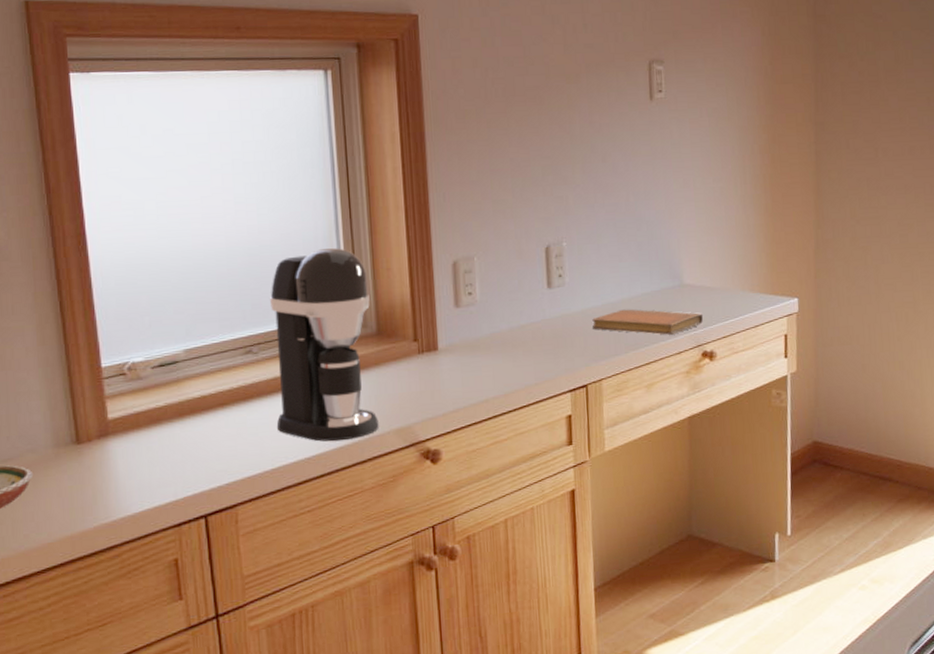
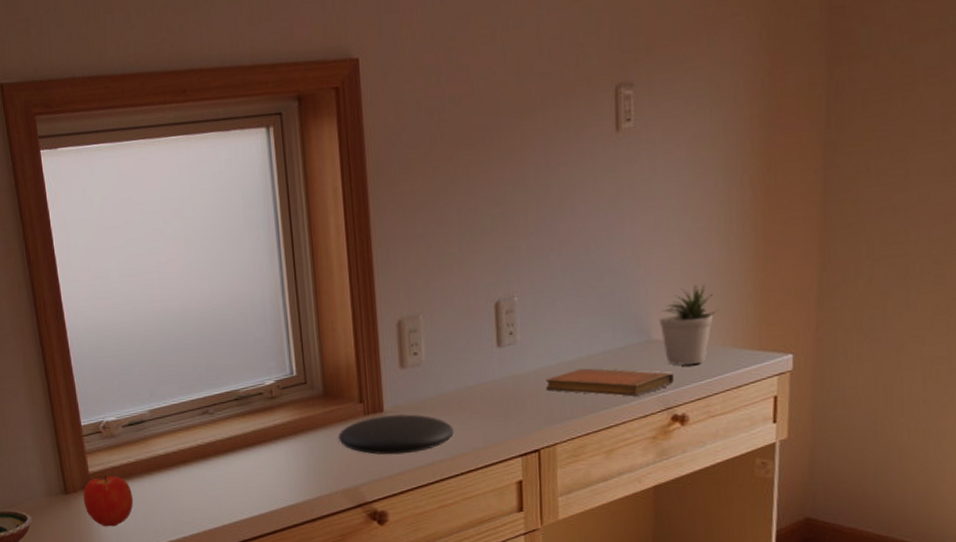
apple: none [99,421,161,479] -> present [83,475,134,527]
coffee maker: present [270,248,379,442] -> none [223,310,327,500]
plate: none [392,352,507,393] -> present [338,413,454,455]
potted plant: none [689,236,738,307] -> present [659,284,718,365]

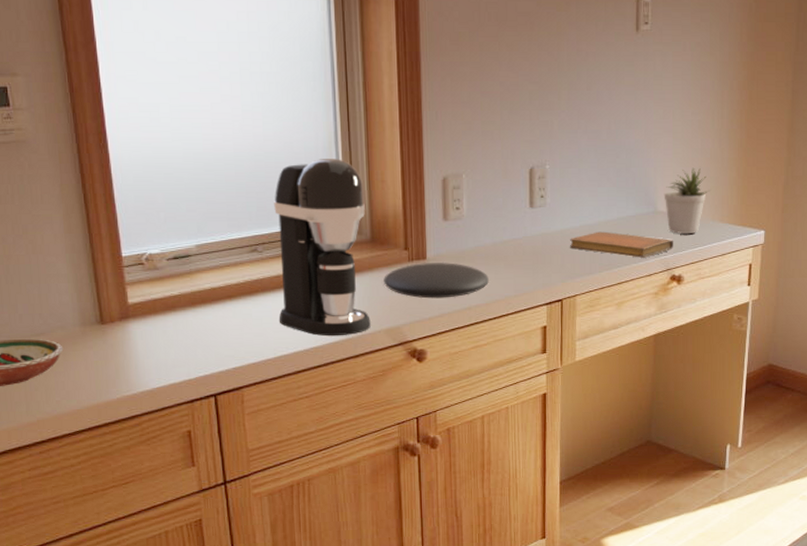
apple: present [83,475,134,527] -> none [120,307,176,358]
coffee maker: none [223,310,327,500] -> present [274,159,371,337]

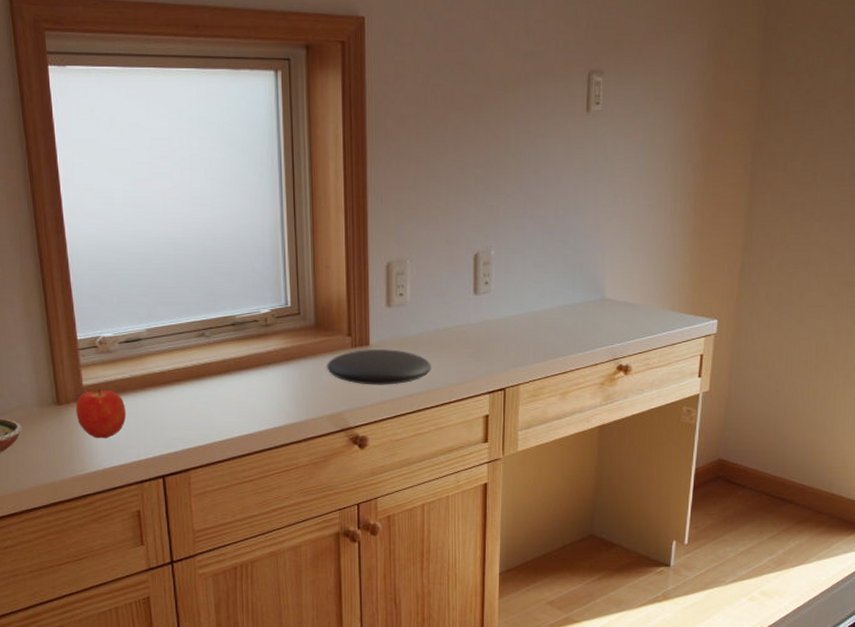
apple: none [120,307,176,358] -> present [75,389,127,439]
coffee maker: present [274,159,371,337] -> none [221,244,314,421]
notebook: present [570,231,673,258] -> none [514,319,621,347]
potted plant: present [664,167,710,234] -> none [612,253,661,322]

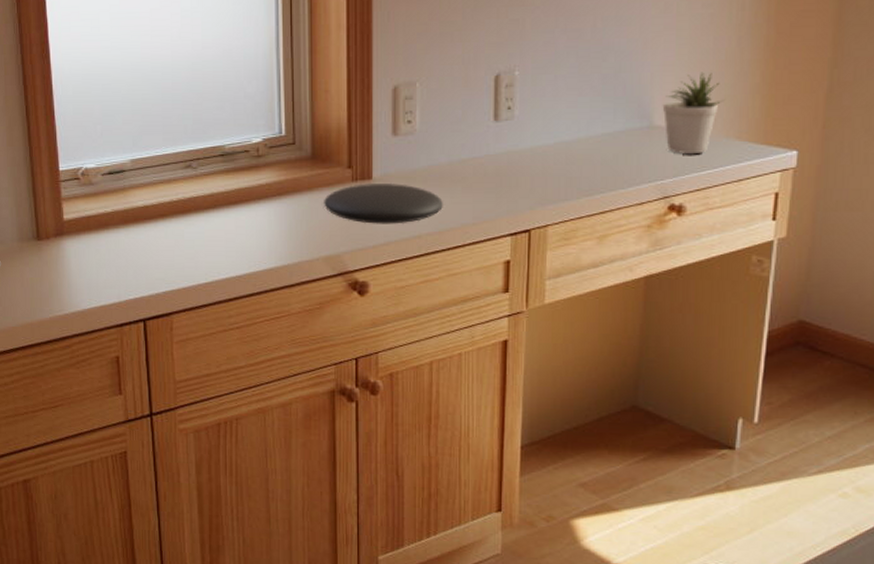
apple: present [75,389,127,439] -> none [56,224,108,277]
potted plant: none [612,253,661,322] -> present [662,72,724,154]

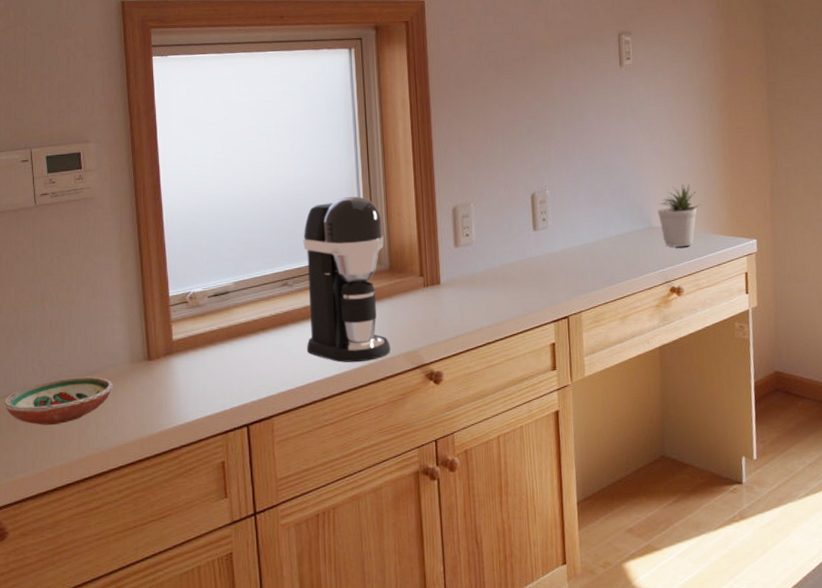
coffee maker: none [210,67,308,263] -> present [303,196,391,363]
plate: present [324,182,443,224] -> none [401,285,499,322]

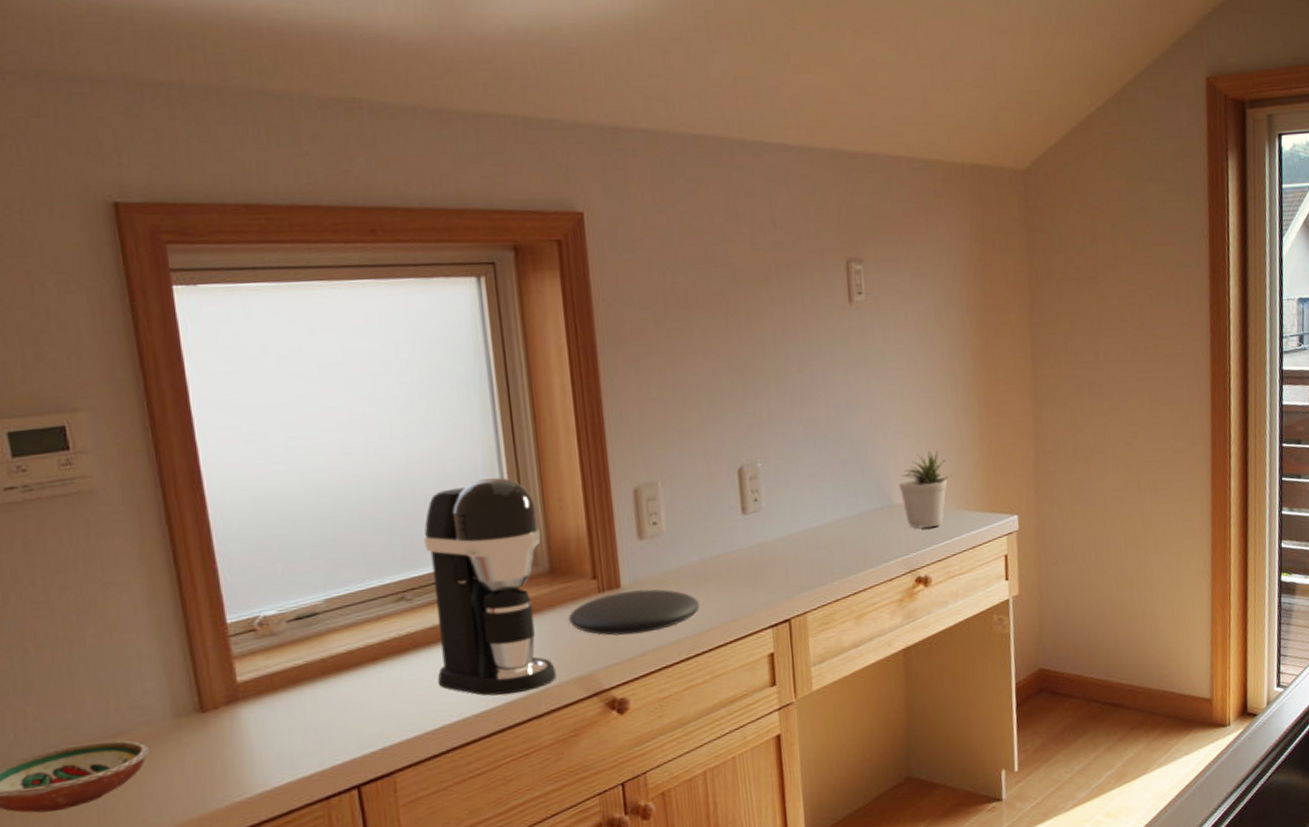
plate: none [401,285,499,322] -> present [569,588,700,636]

